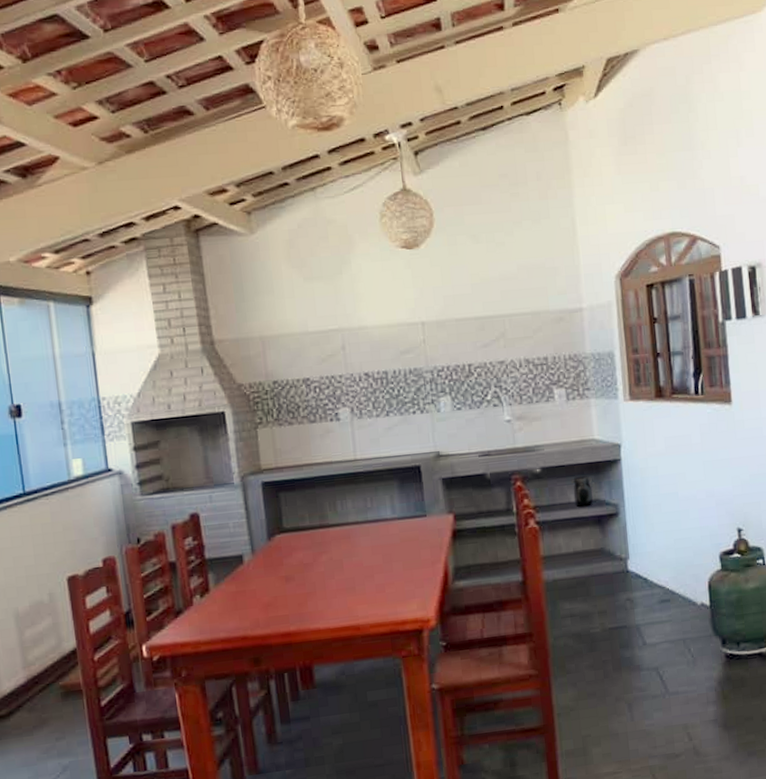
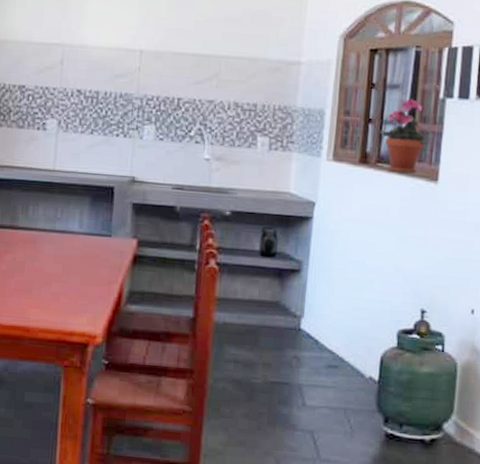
potted plant: none [669,327,715,402] -> present [379,99,428,174]

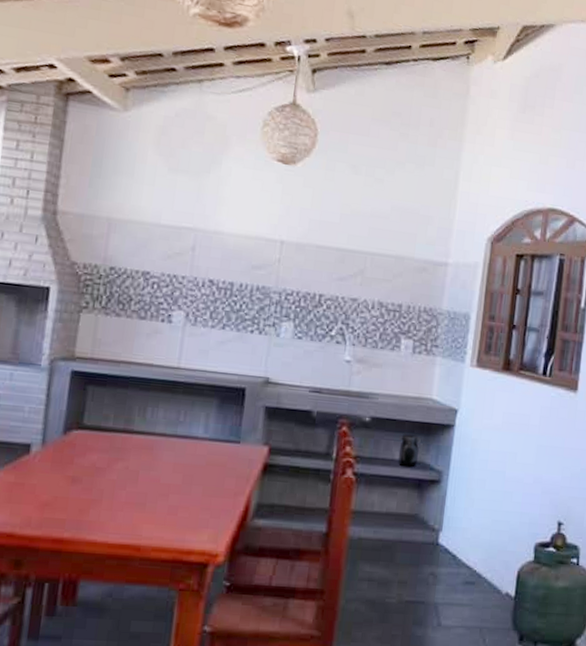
potted plant: present [379,99,428,174] -> none [522,306,569,383]

